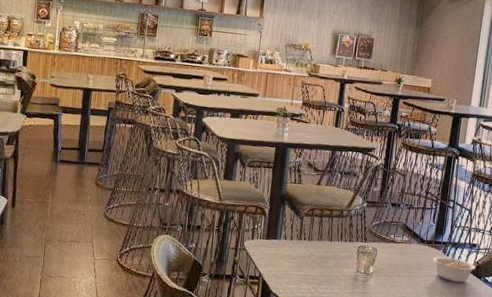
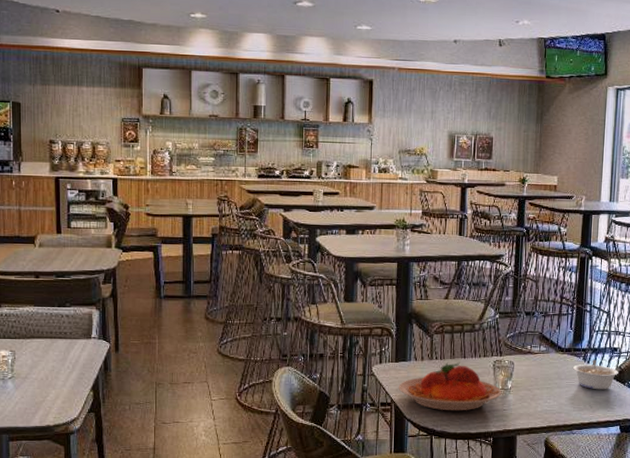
plate: none [267,244,364,290] -> present [398,361,502,411]

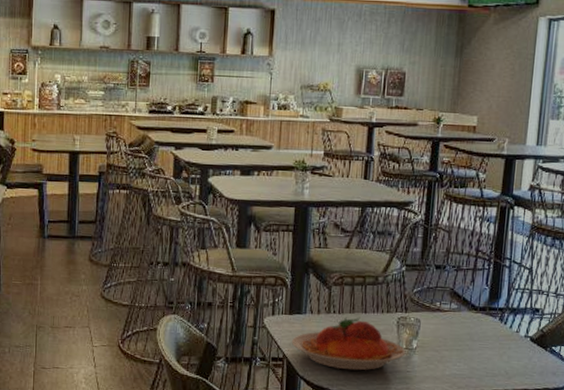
legume: present [573,359,619,390] -> none [488,320,540,355]

